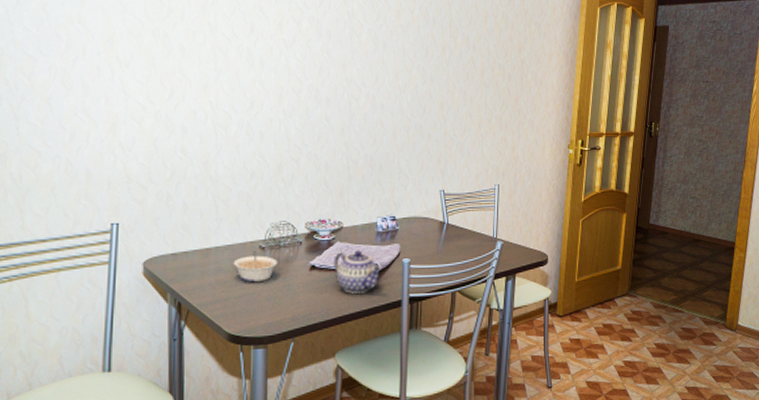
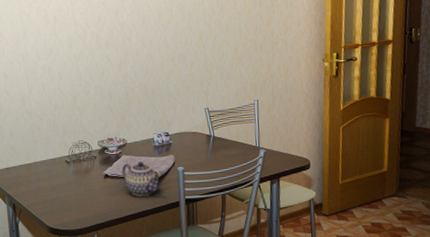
legume: present [233,250,278,282] -> none [48,163,80,188]

